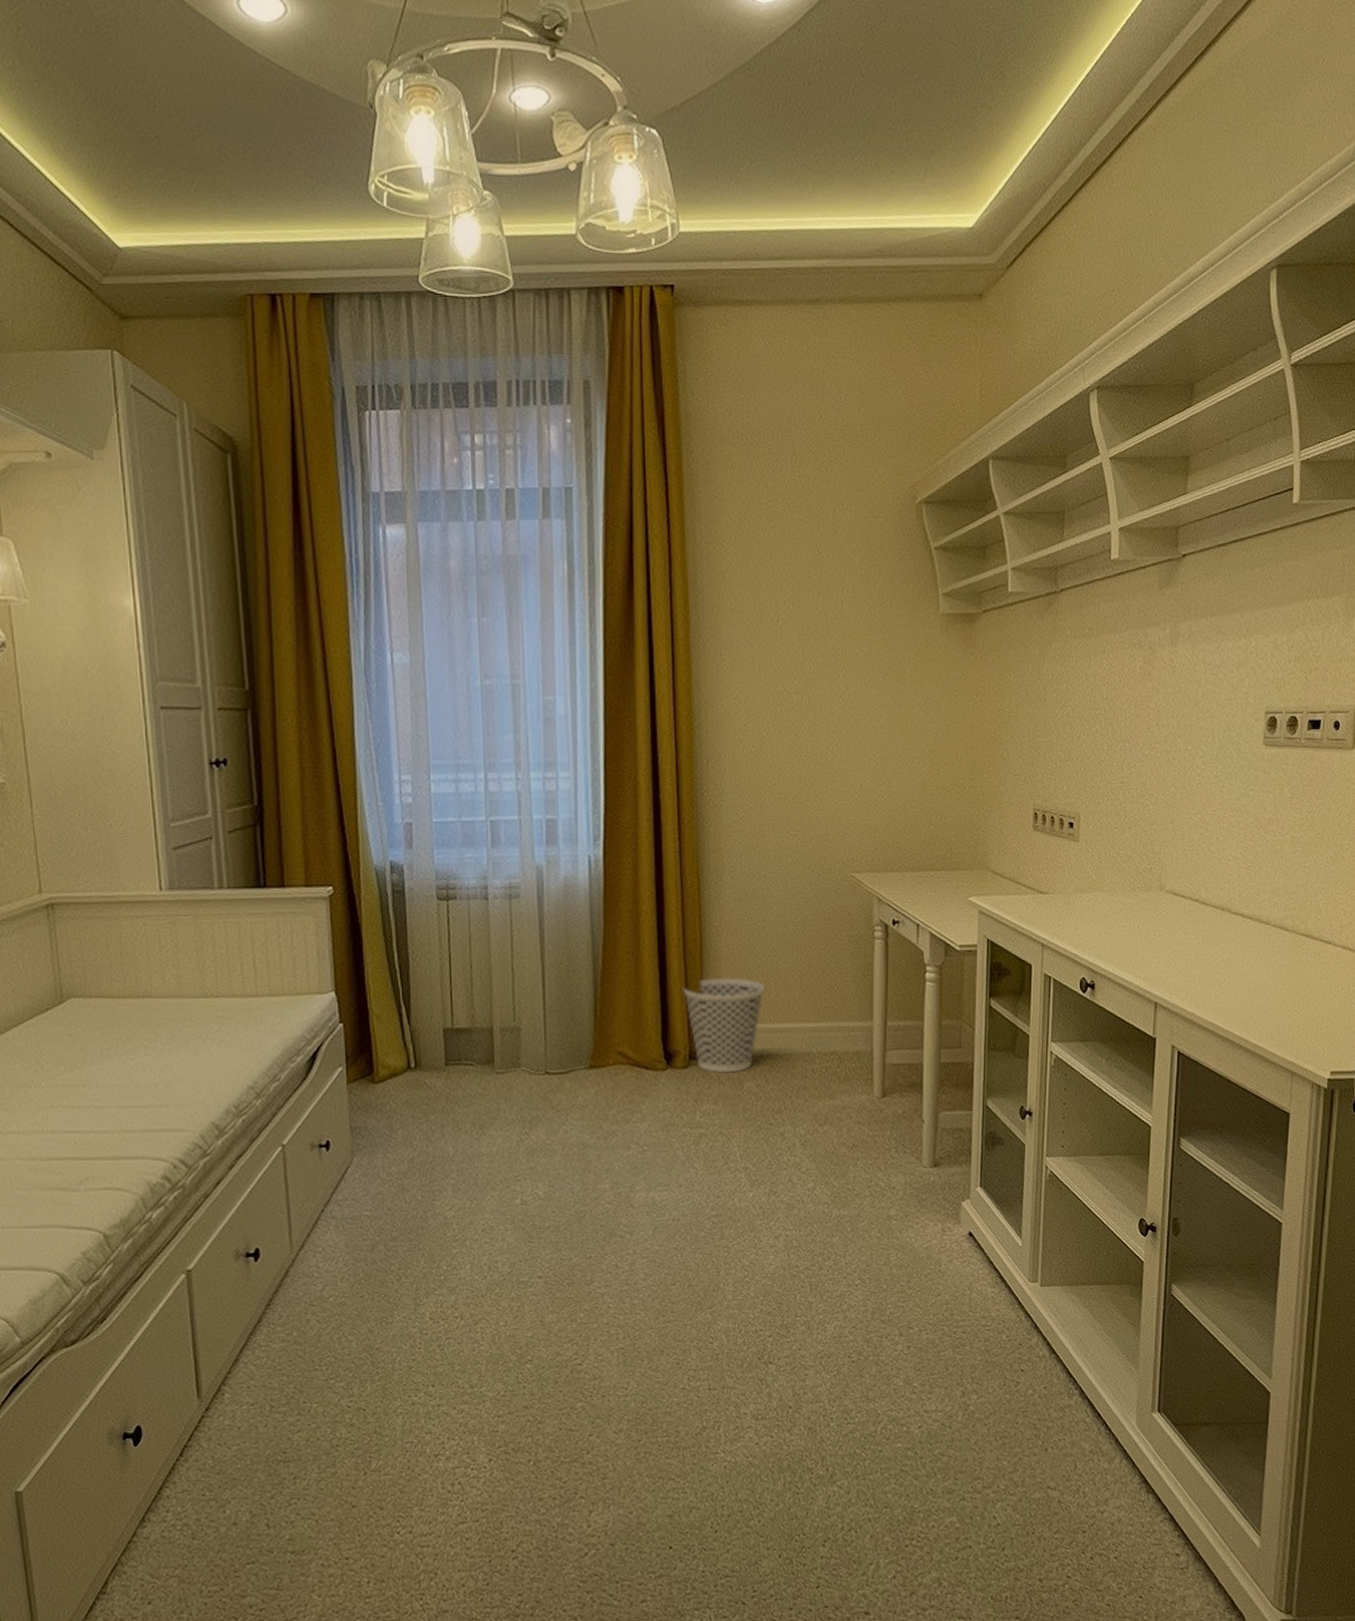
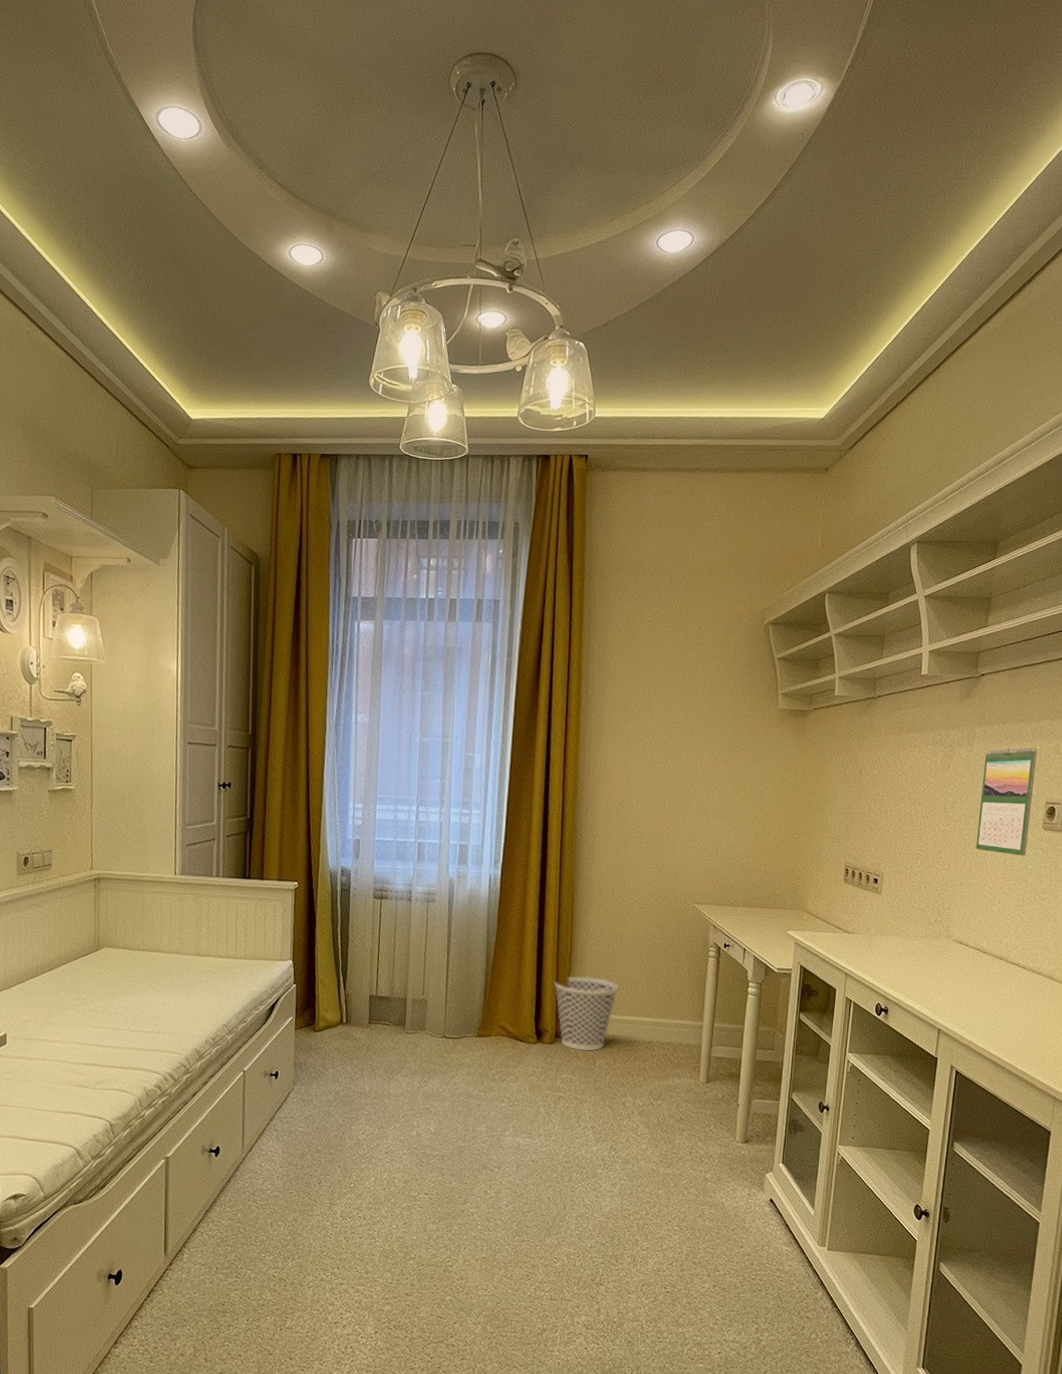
calendar: none [1187,643,1252,780] -> present [975,747,1037,856]

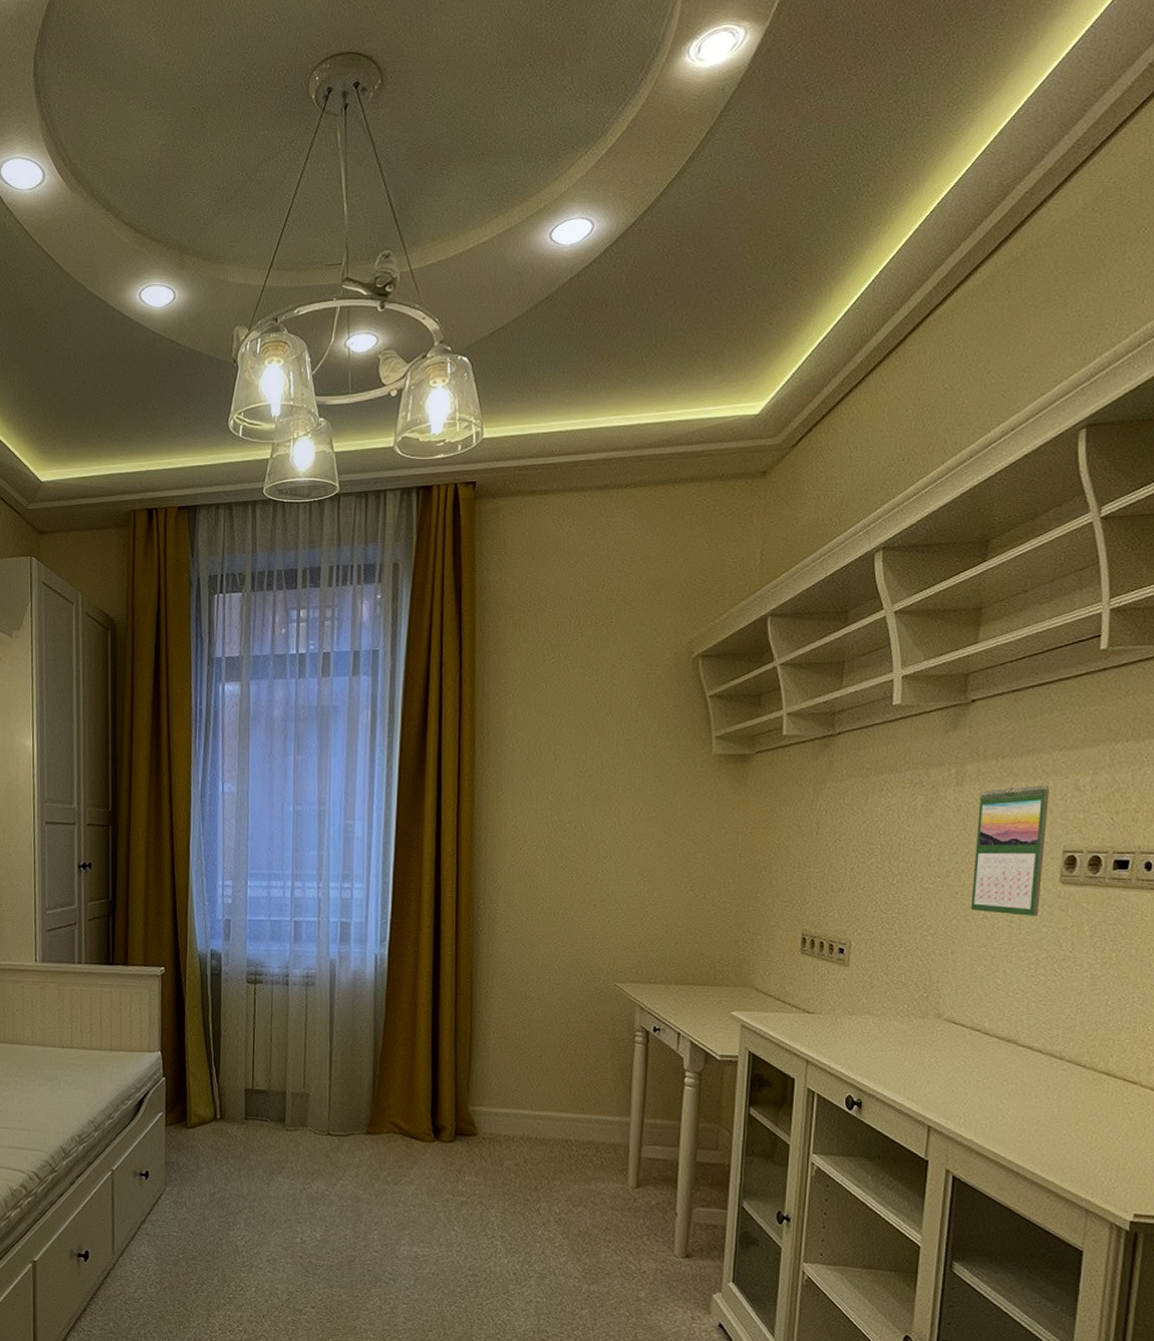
wastebasket: present [553,976,618,1052] -> none [451,1066,528,1151]

